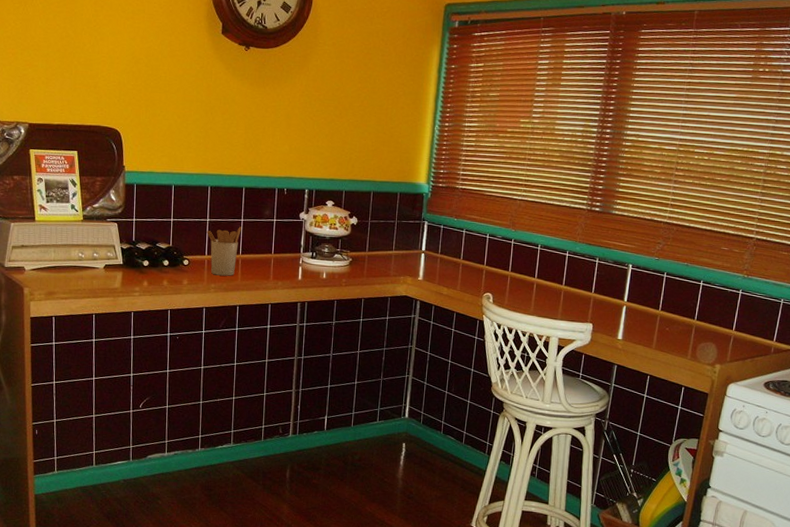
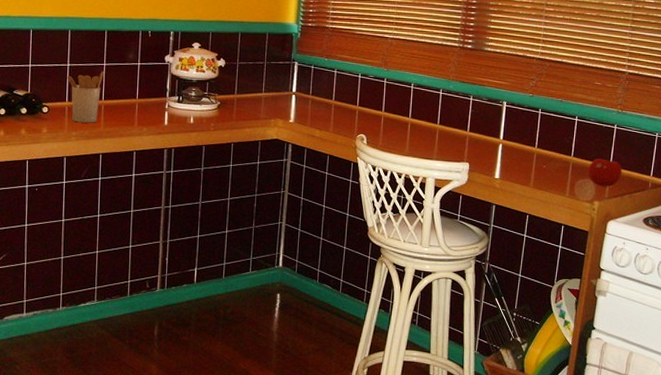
fruit: none [711,320,746,351] -> present [588,156,623,187]

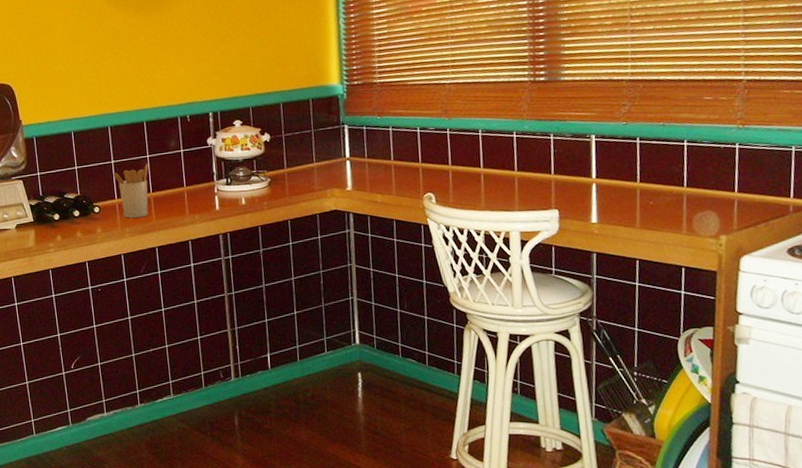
fruit: present [588,156,623,187] -> none [708,181,753,218]

